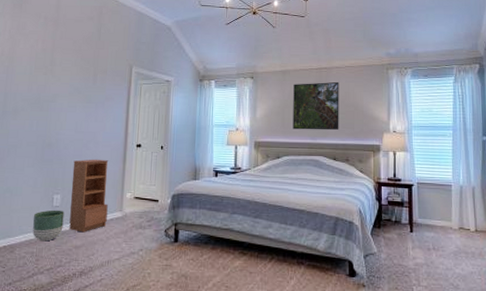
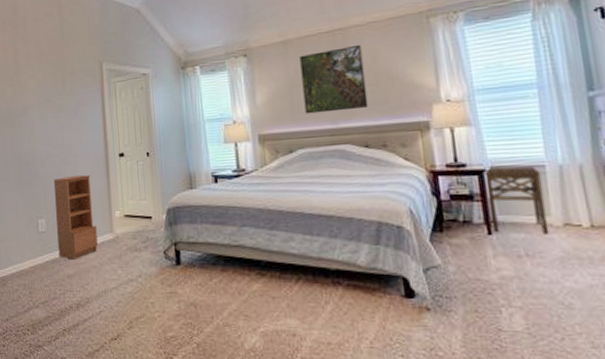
planter: present [32,209,65,242] -> none [20,235,53,272]
side table: none [413,184,450,235] -> present [484,166,549,235]

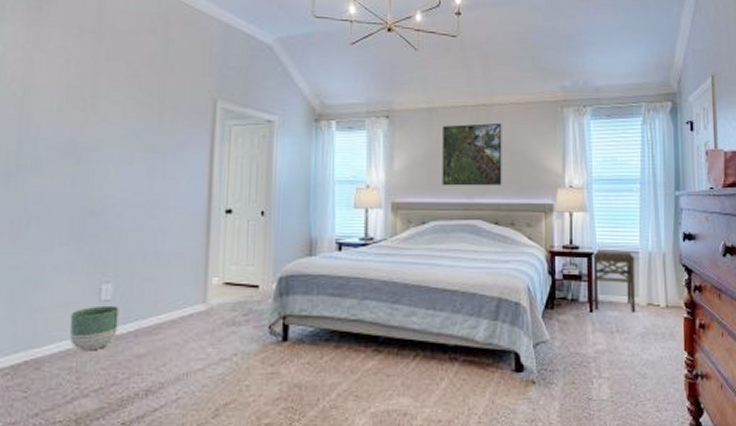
planter: none [20,235,53,272] -> present [69,305,119,351]
bookcase: present [53,174,98,260] -> none [127,231,185,335]

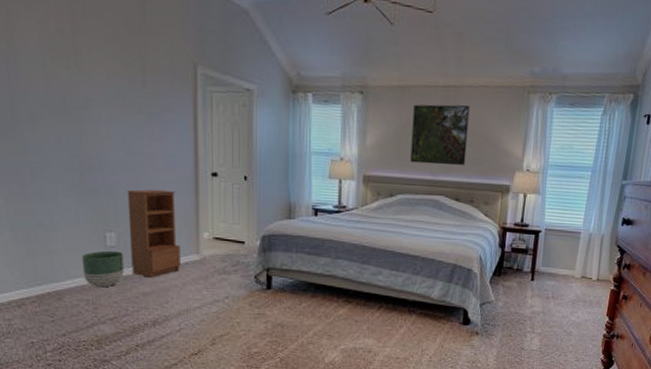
bookcase: none [127,231,185,335] -> present [127,189,181,278]
side table: present [593,251,636,313] -> none [535,230,577,283]

